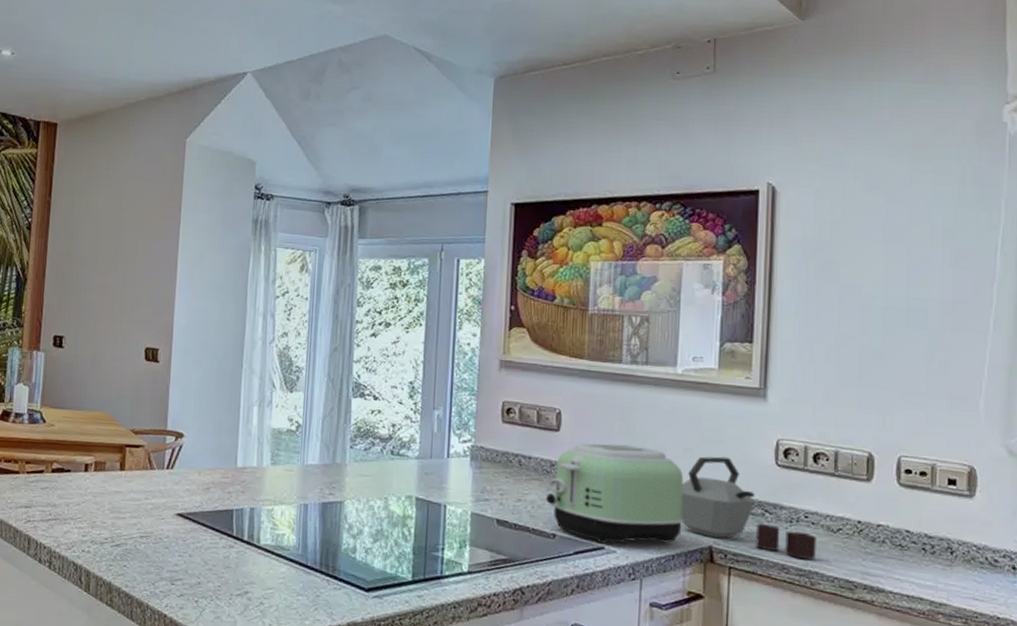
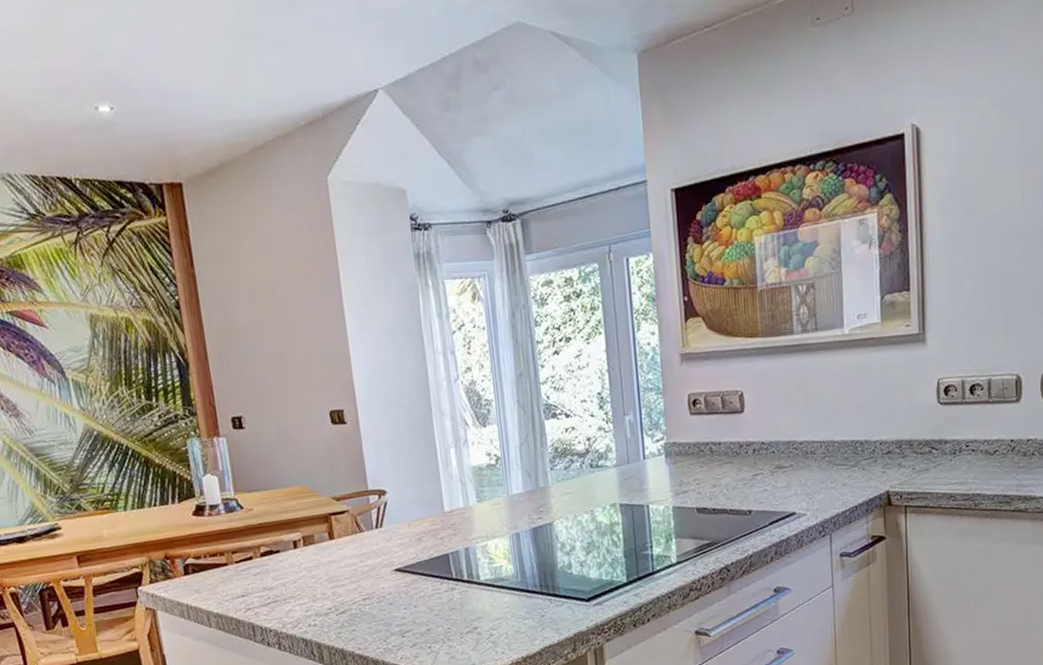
toaster: present [545,443,684,544] -> none [738,411,862,510]
kettle: present [681,456,816,560] -> none [858,405,977,485]

